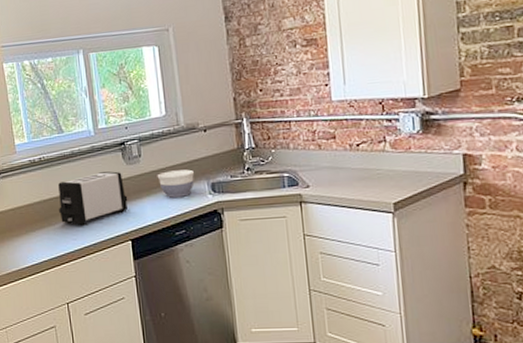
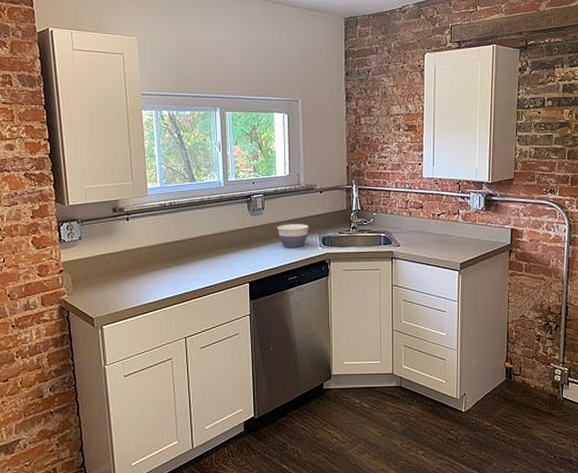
toaster: present [58,171,128,226] -> none [185,220,249,268]

